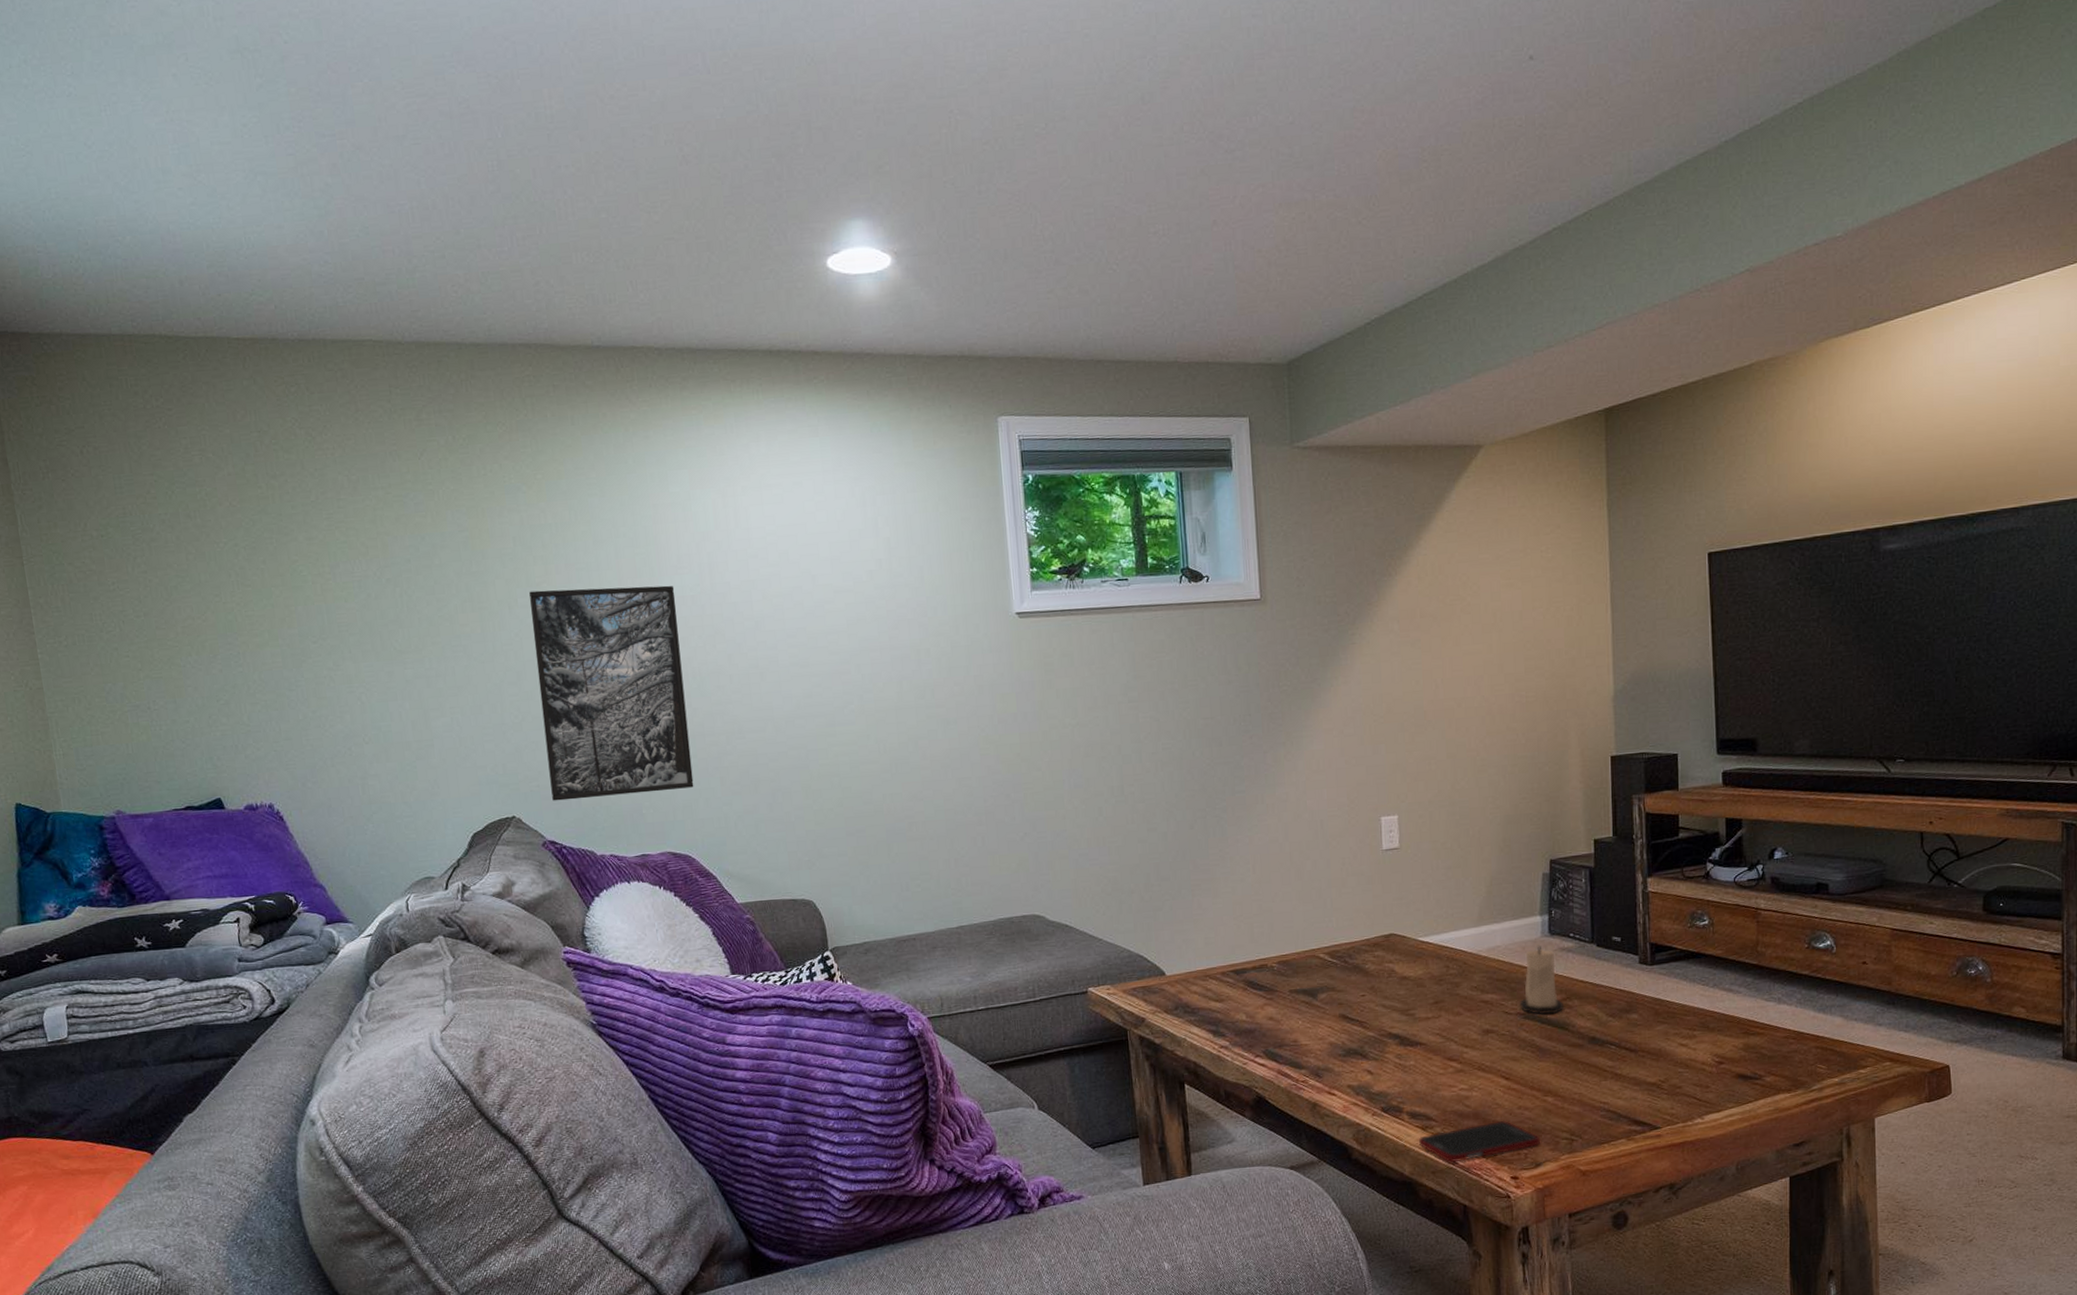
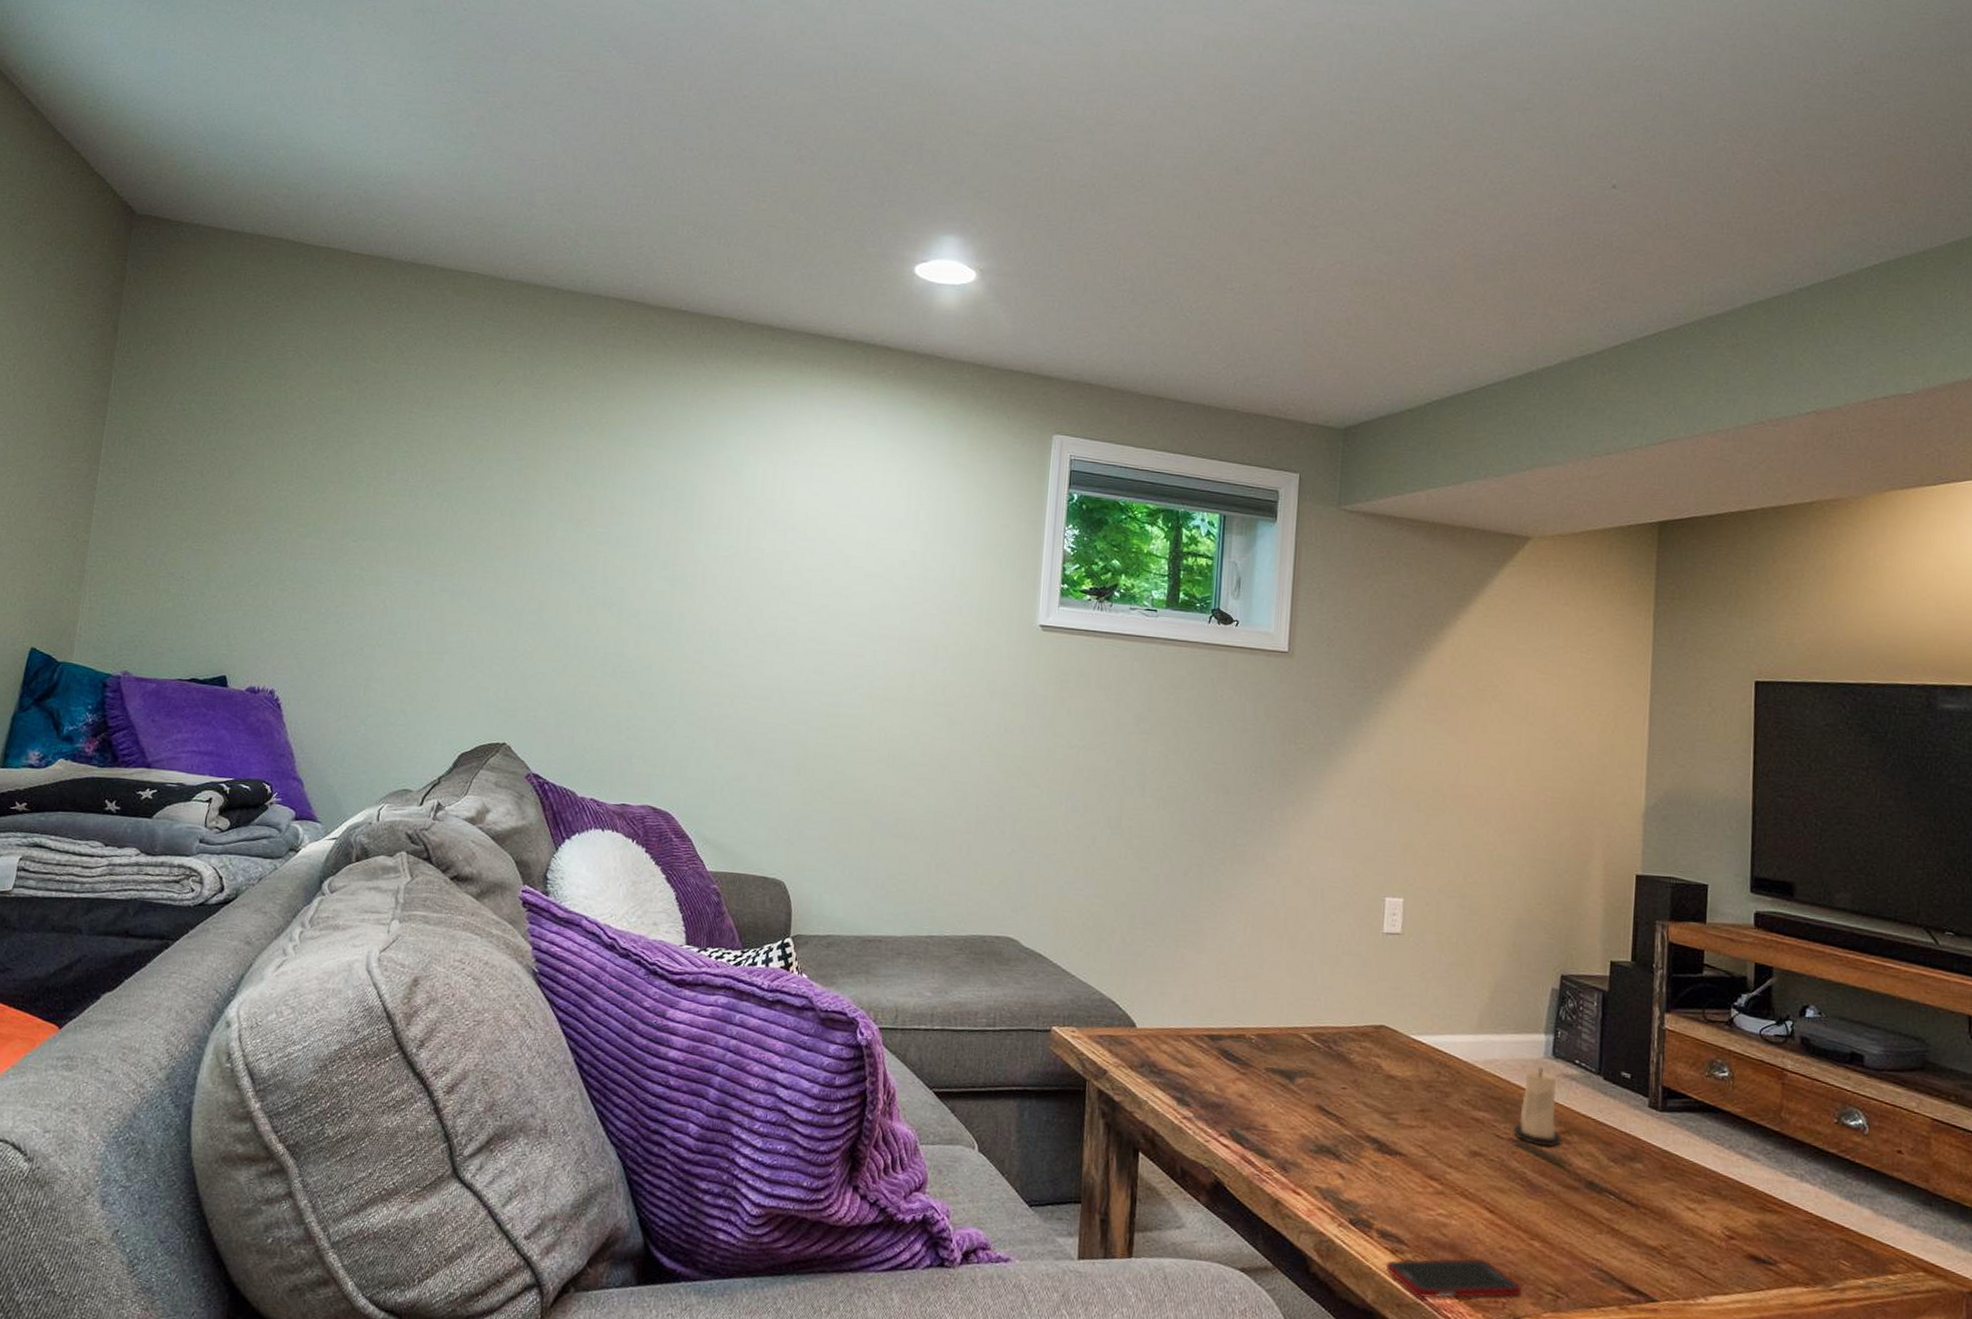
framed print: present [529,585,694,801] -> none [546,526,710,745]

